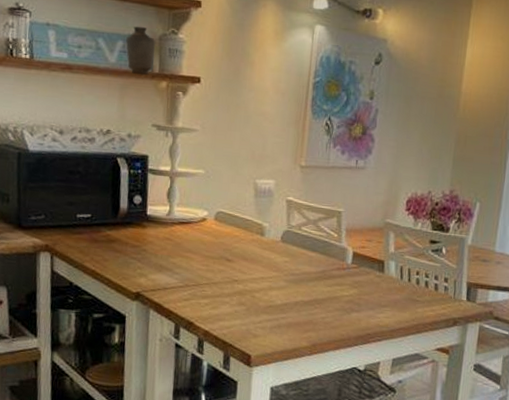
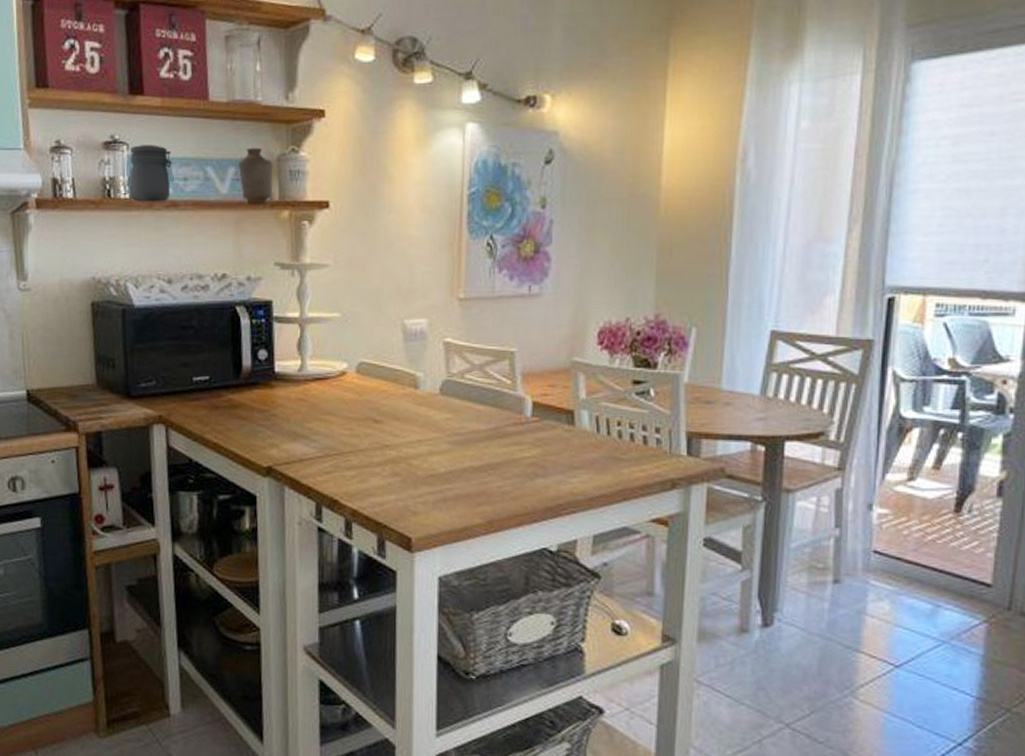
jar: none [30,13,70,65] -> present [130,145,174,202]

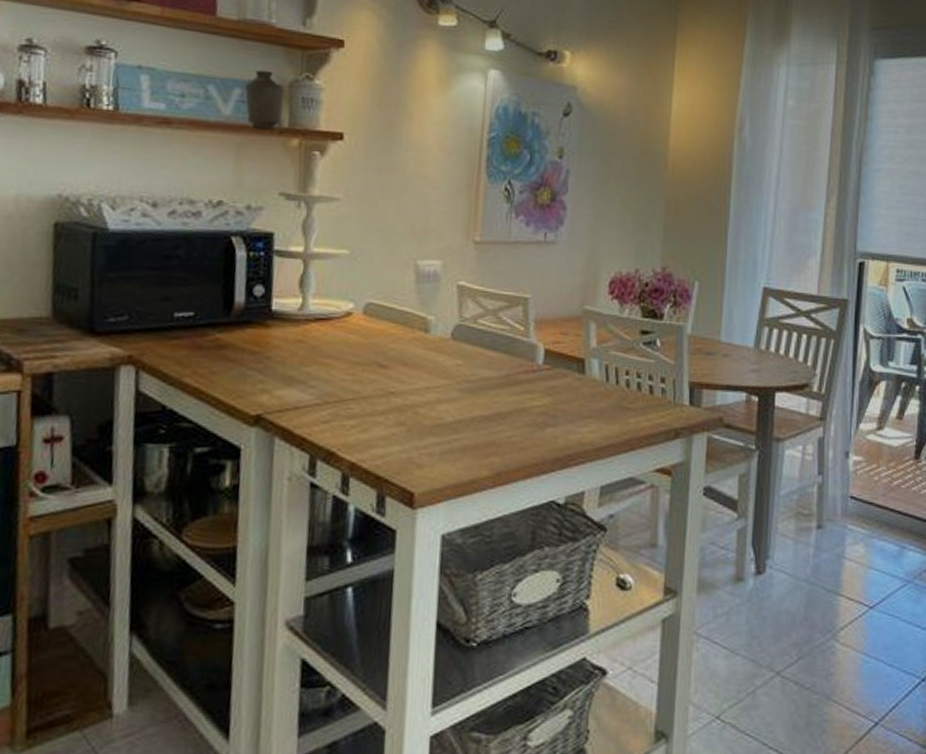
jar: present [130,145,174,202] -> none [114,54,169,118]

